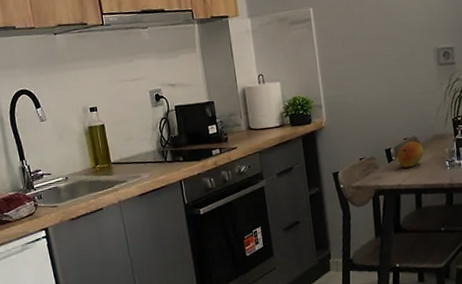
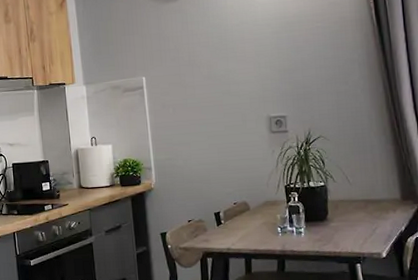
fruit: present [397,141,423,168] -> none [226,206,254,232]

